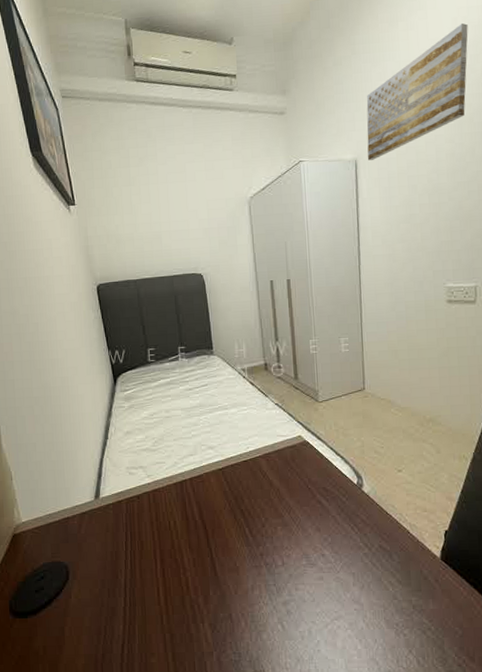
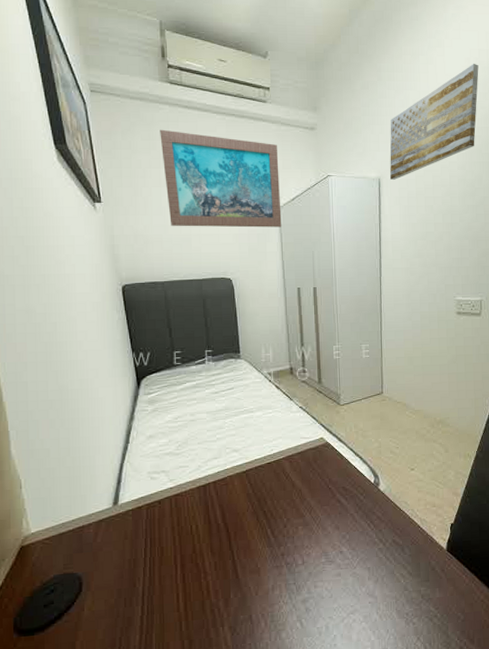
wall art: none [128,128,252,224] -> present [160,129,282,228]

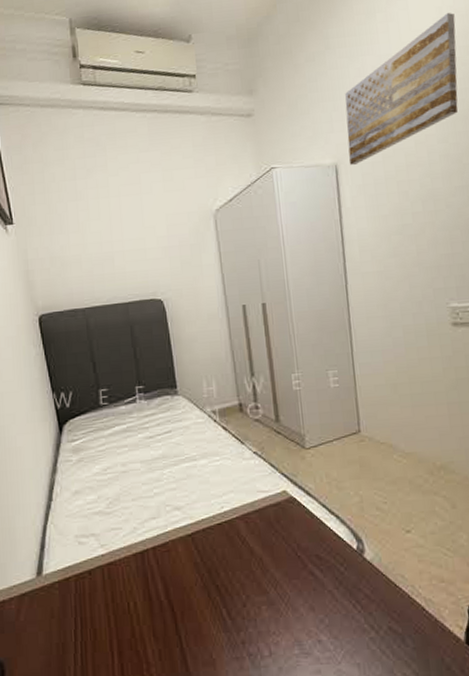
wall art: present [160,129,282,228] -> none [74,136,219,244]

